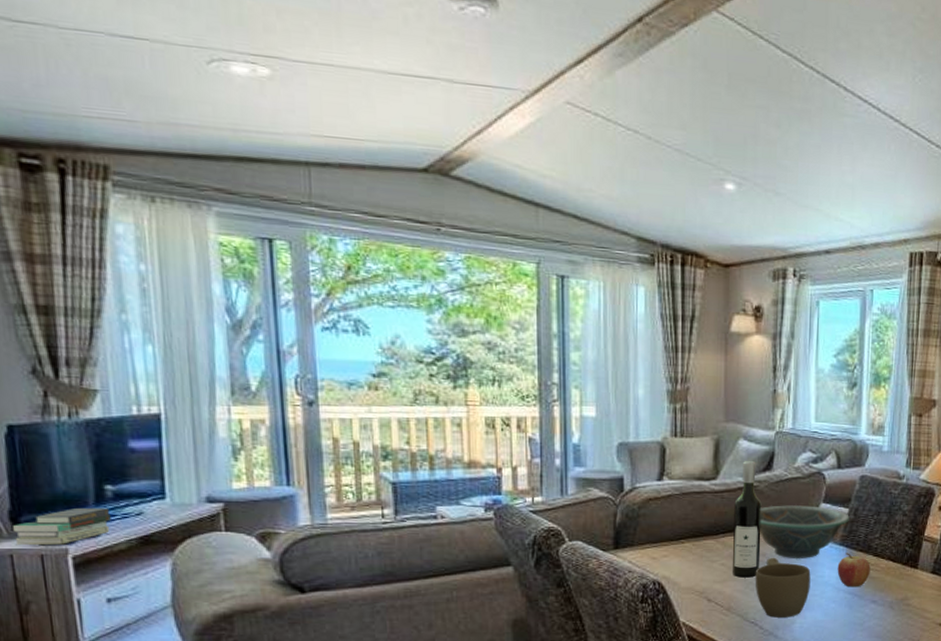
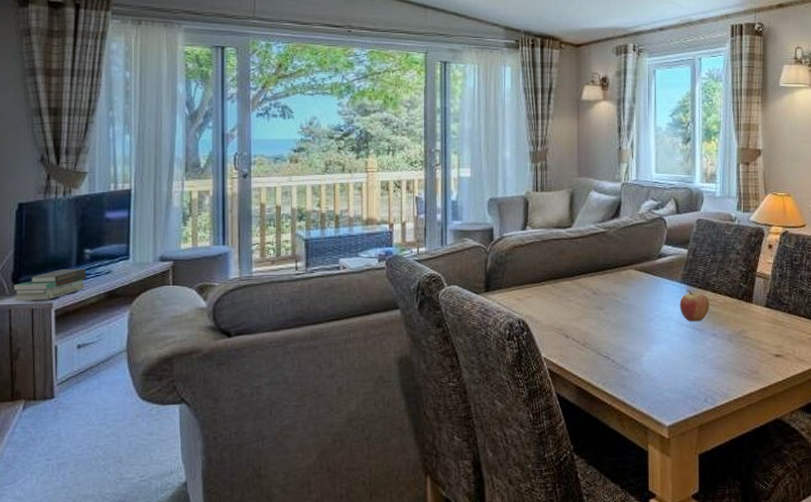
bottle: present [732,461,762,578] -> none [586,210,611,315]
cup: present [755,557,811,618] -> none [607,295,656,352]
decorative bowl: present [760,505,849,558] -> none [610,248,689,296]

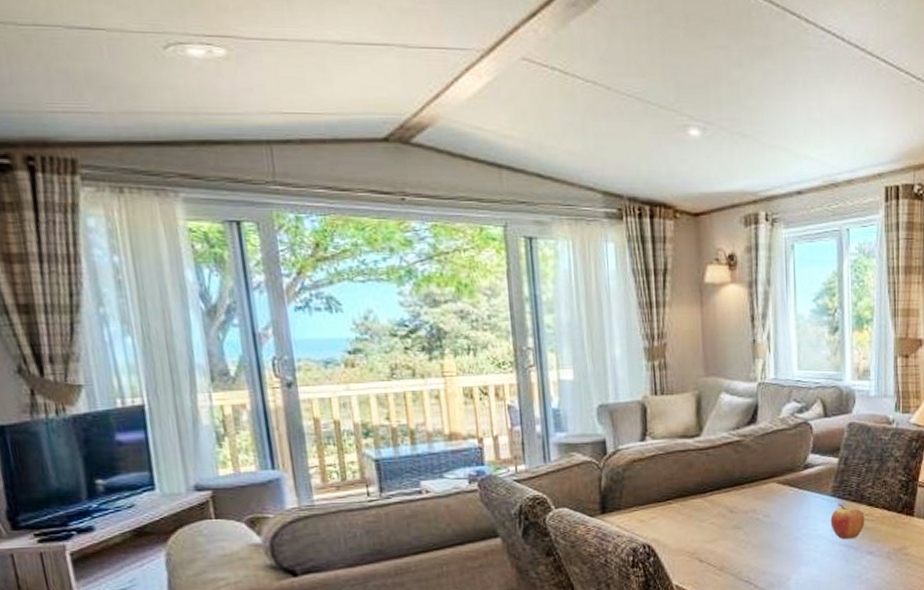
books: present [14,268,87,302] -> none [11,502,104,545]

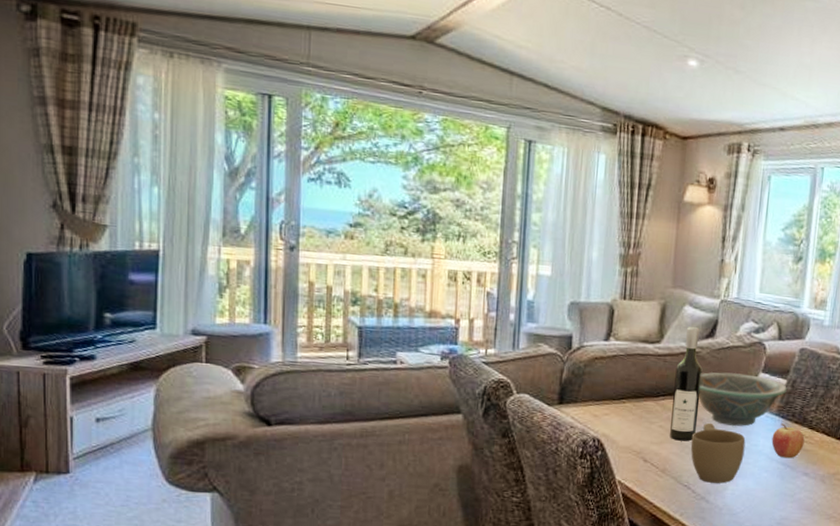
bottle: none [720,415,751,536] -> present [669,327,703,441]
cup: none [746,513,804,575] -> present [690,422,746,484]
decorative bowl: none [747,457,840,513] -> present [698,372,787,426]

